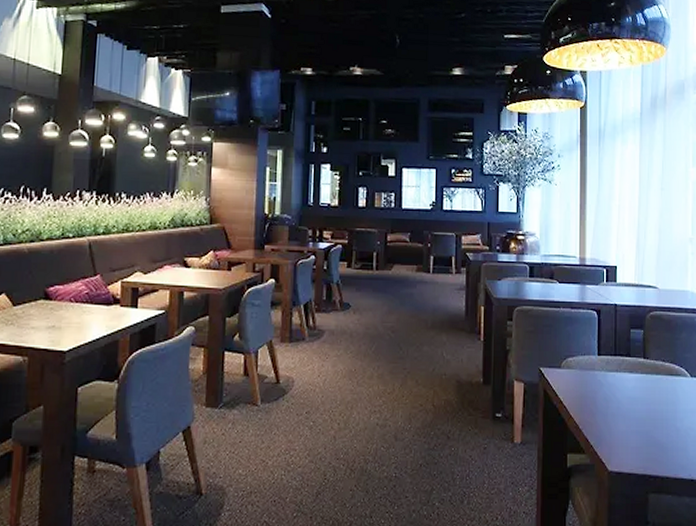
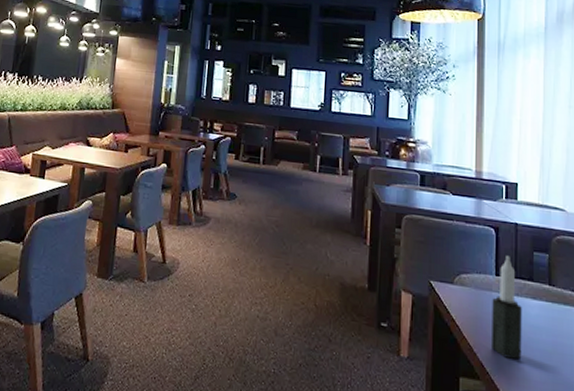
candle: none [594,335,621,430] -> present [490,255,522,360]

